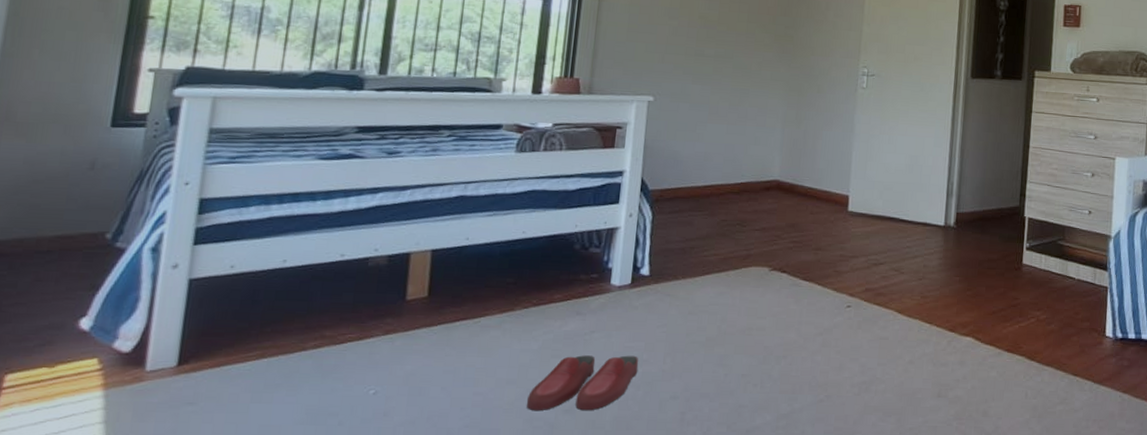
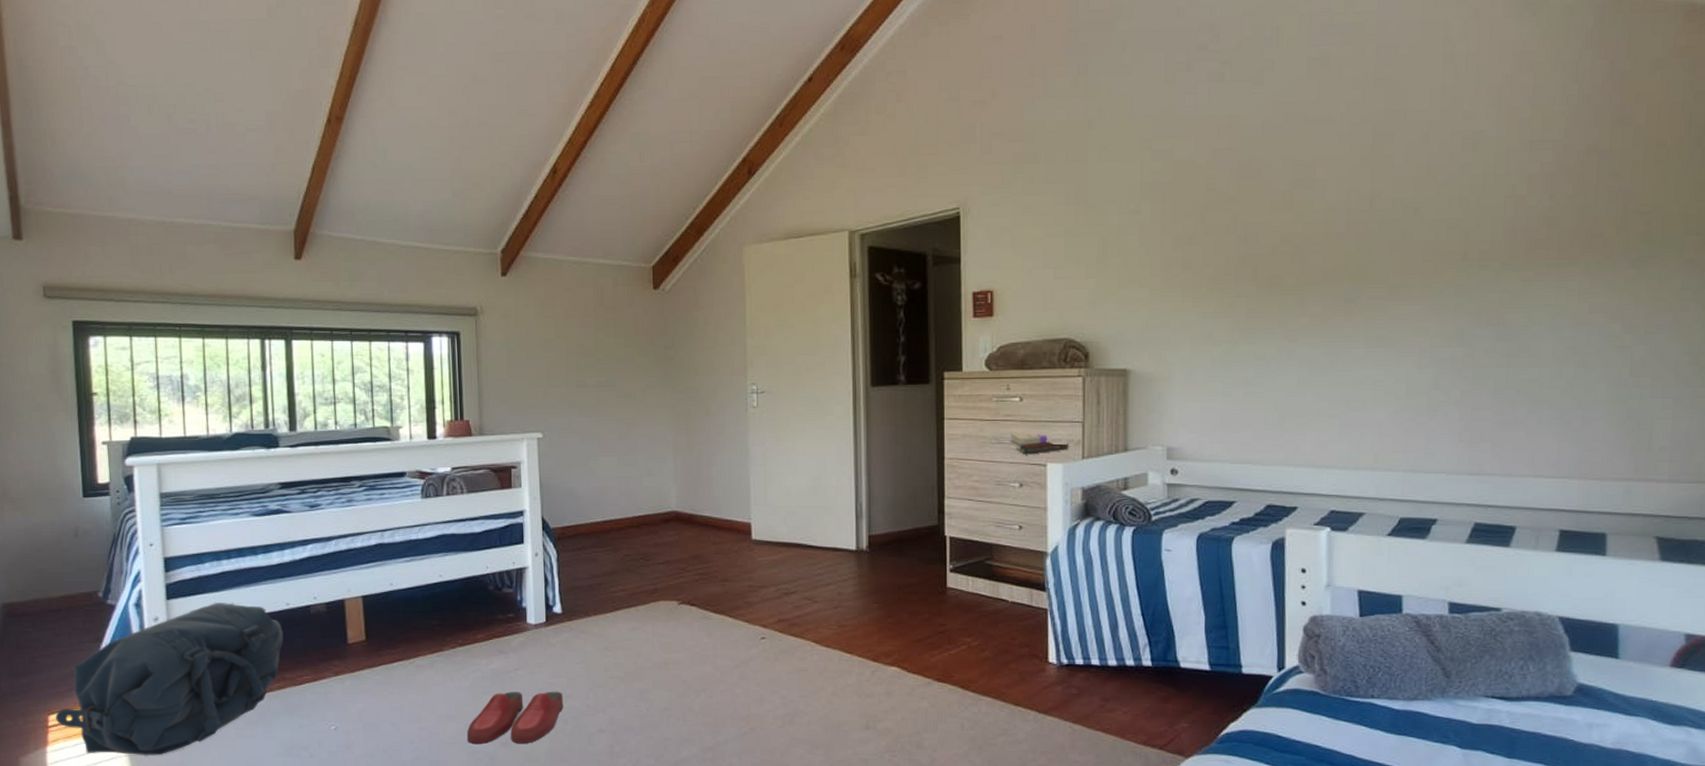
duffel bag: none [14,251,332,424] -> present [55,603,284,756]
books: none [1085,127,1135,148] -> present [1009,431,1069,454]

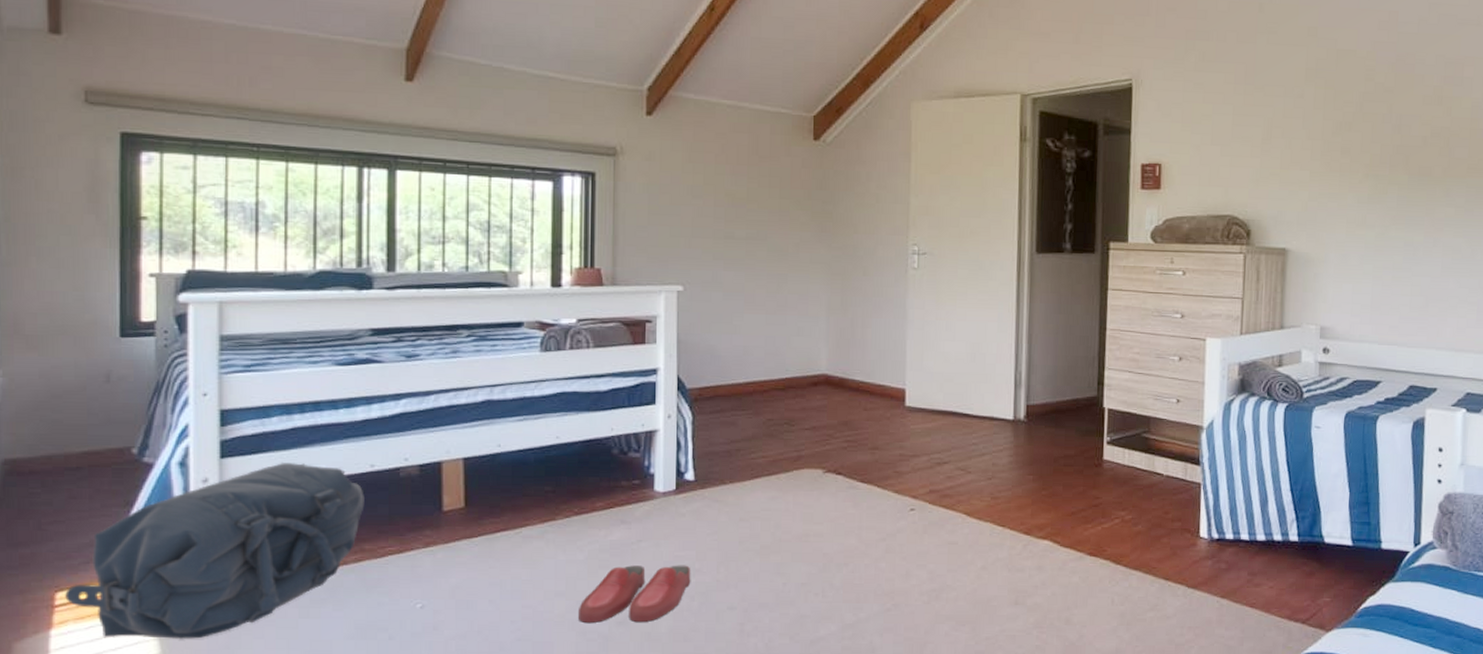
books: present [1009,431,1069,454] -> none [1170,305,1228,328]

